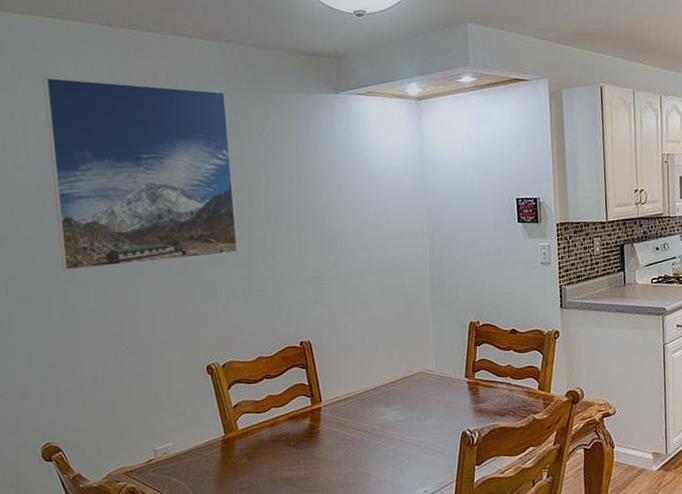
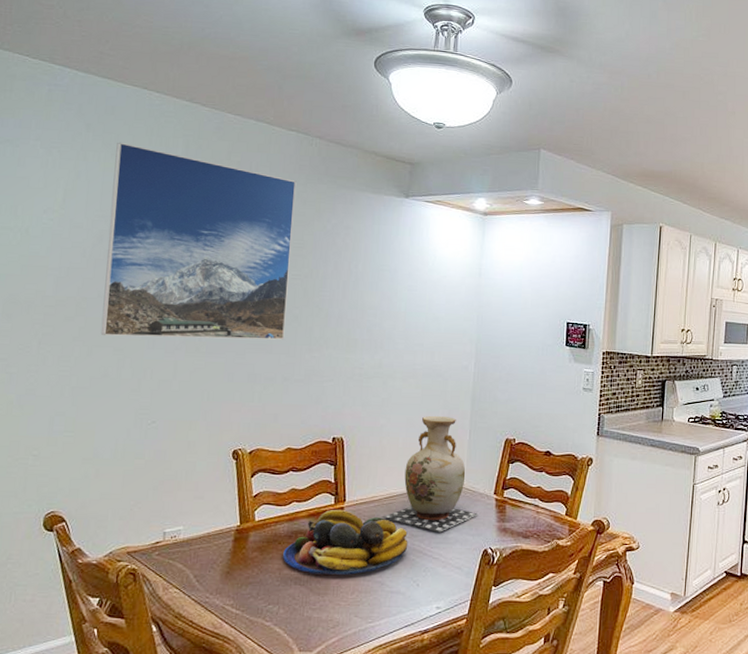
fruit bowl: none [270,409,388,474] -> present [283,509,408,575]
vase: none [358,307,453,421] -> present [381,415,479,532]

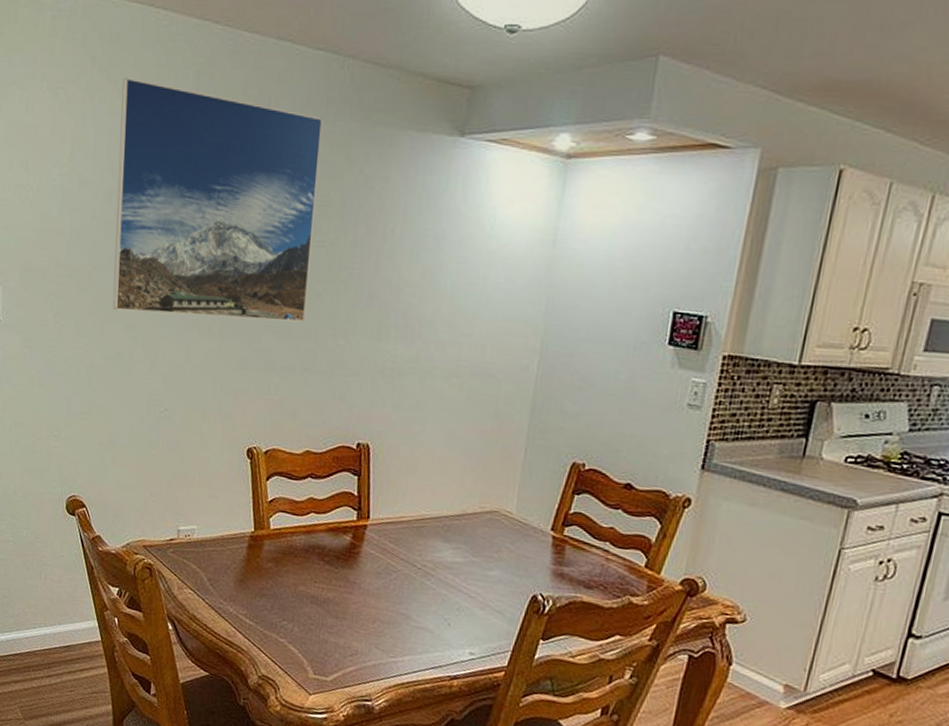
fruit bowl: present [283,509,408,575] -> none [299,526,441,602]
vase: present [381,415,479,532] -> none [410,425,529,568]

